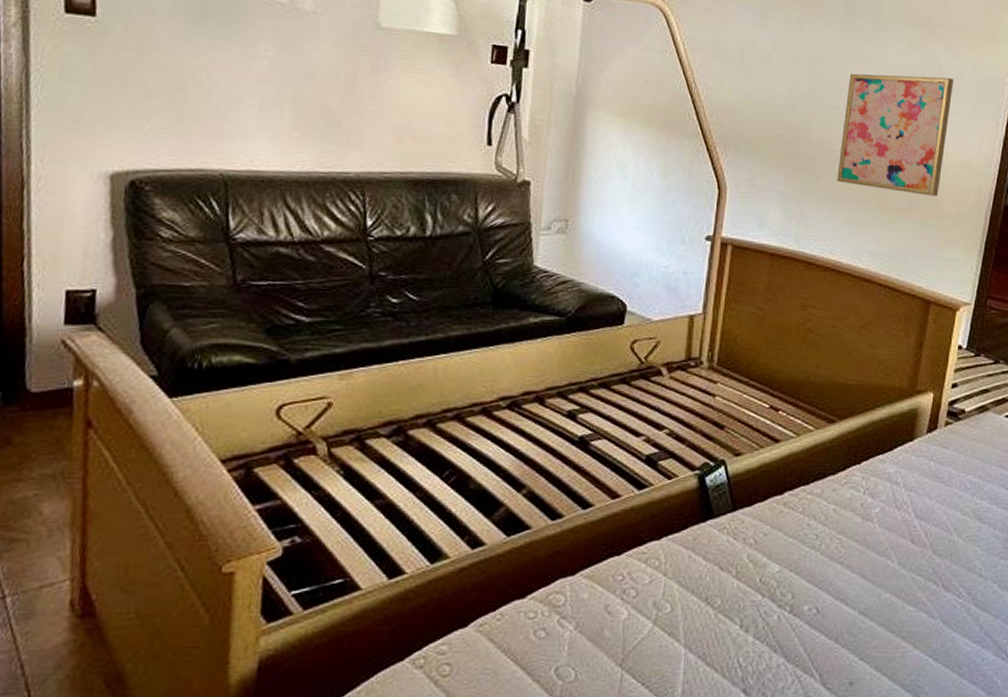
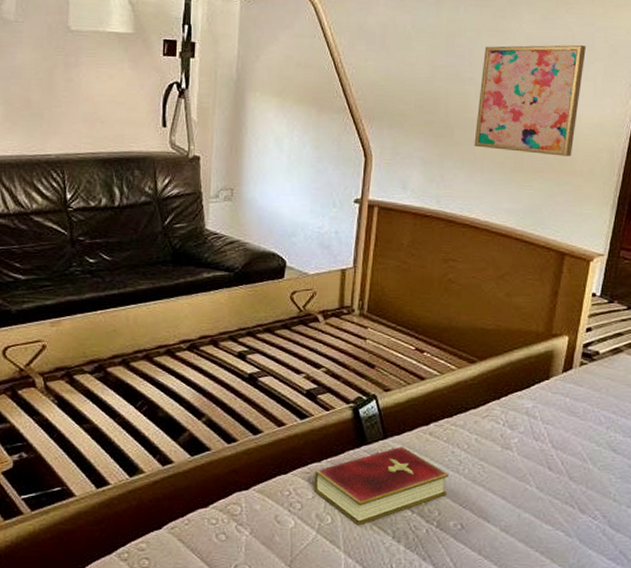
hardcover book: none [651,520,804,614] -> present [313,446,449,526]

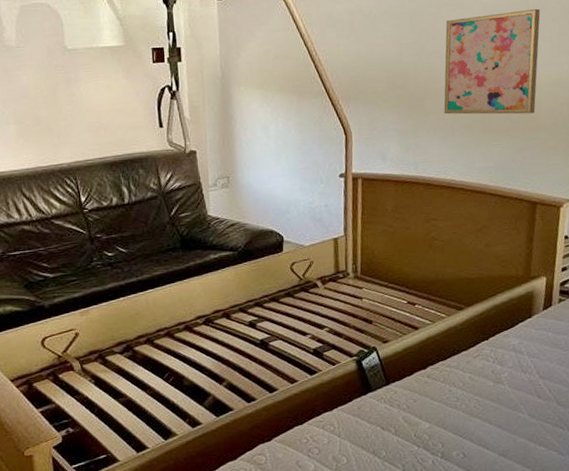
hardcover book: present [313,446,449,526] -> none [327,390,448,463]

